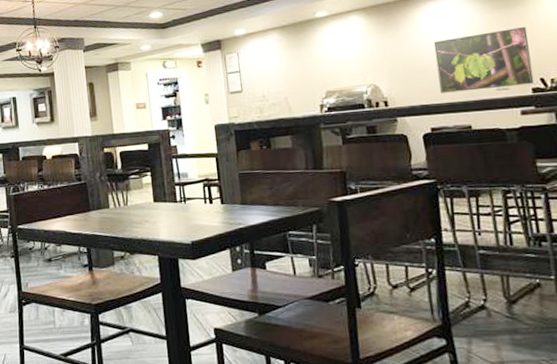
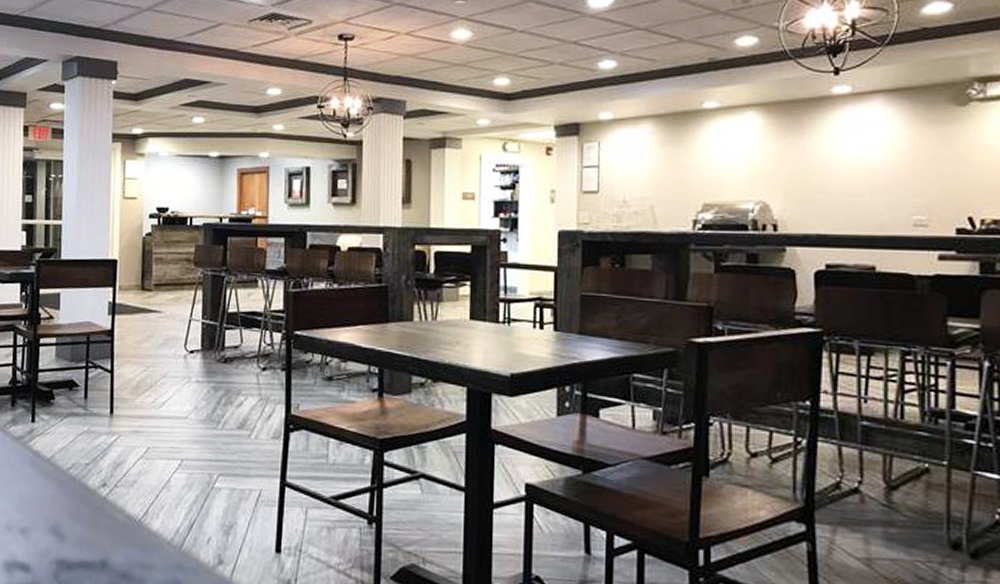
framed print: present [433,26,535,93] -> none [844,149,962,224]

